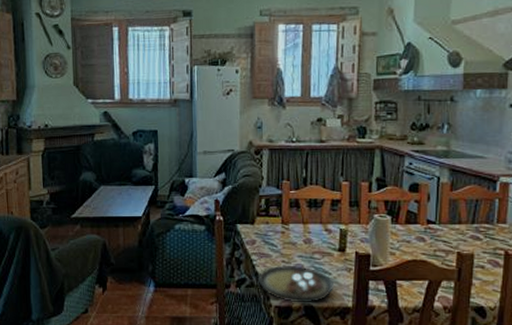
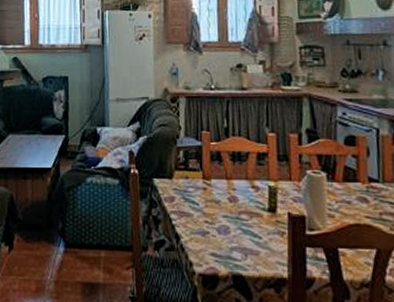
plate: present [257,265,335,303] -> none [178,226,267,272]

